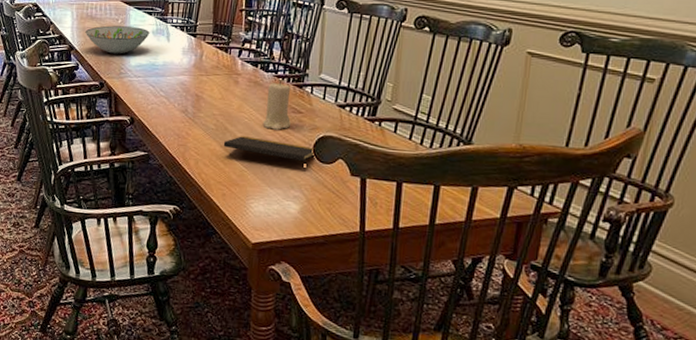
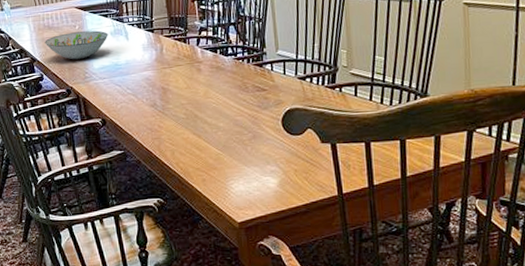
notepad: present [223,136,315,172] -> none [195,120,284,146]
candle: present [263,81,291,130] -> none [229,63,257,110]

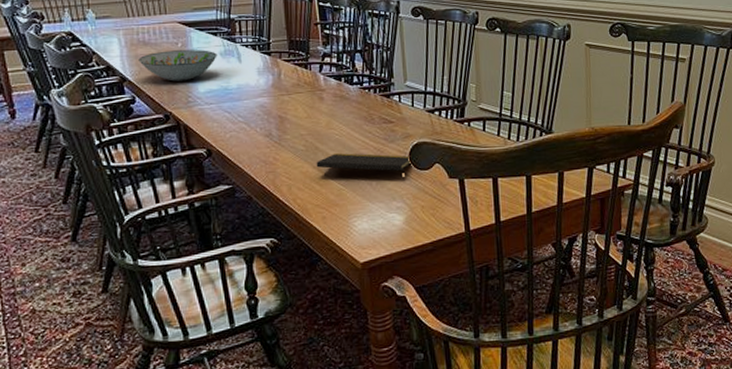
notepad: none [195,120,284,146] -> present [316,153,411,181]

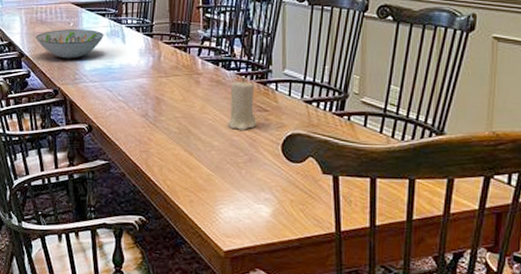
notepad: present [316,153,411,181] -> none [187,138,283,172]
candle: none [354,93,383,143] -> present [227,79,257,130]

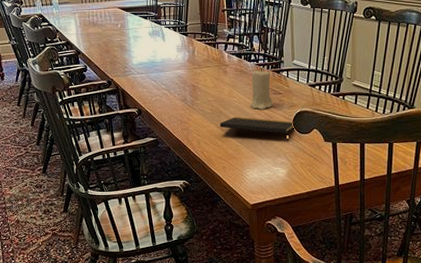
decorative bowl: present [35,29,104,59] -> none [89,30,147,55]
notepad: none [187,138,283,172] -> present [219,117,294,142]

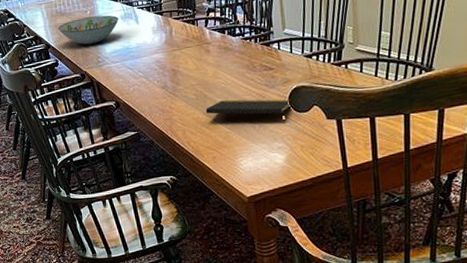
decorative bowl: none [89,30,147,55] -> present [58,15,119,45]
candle: present [250,68,273,109] -> none [237,42,264,89]

